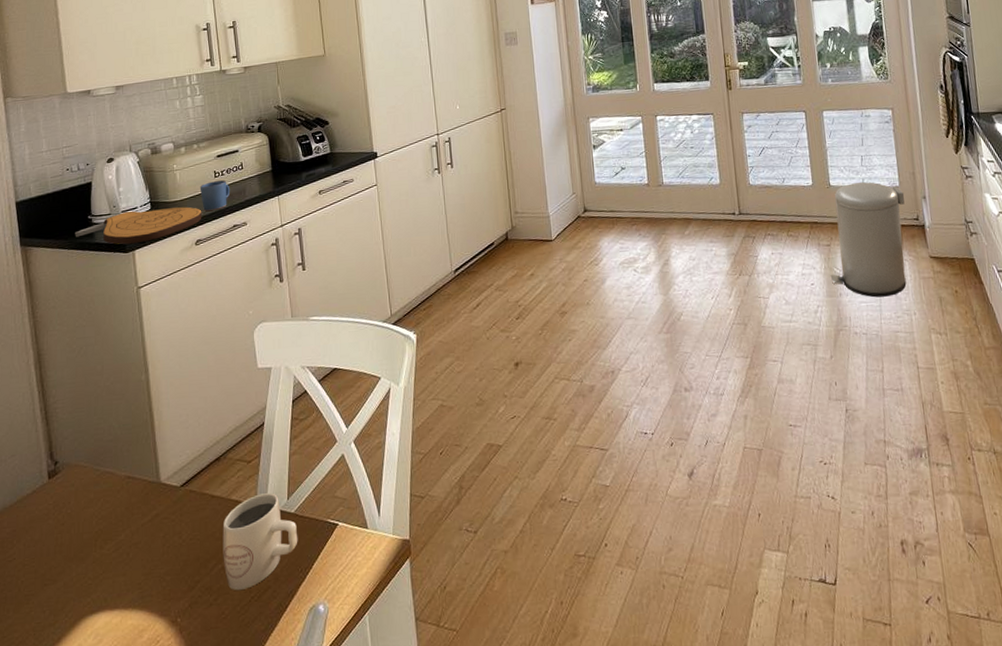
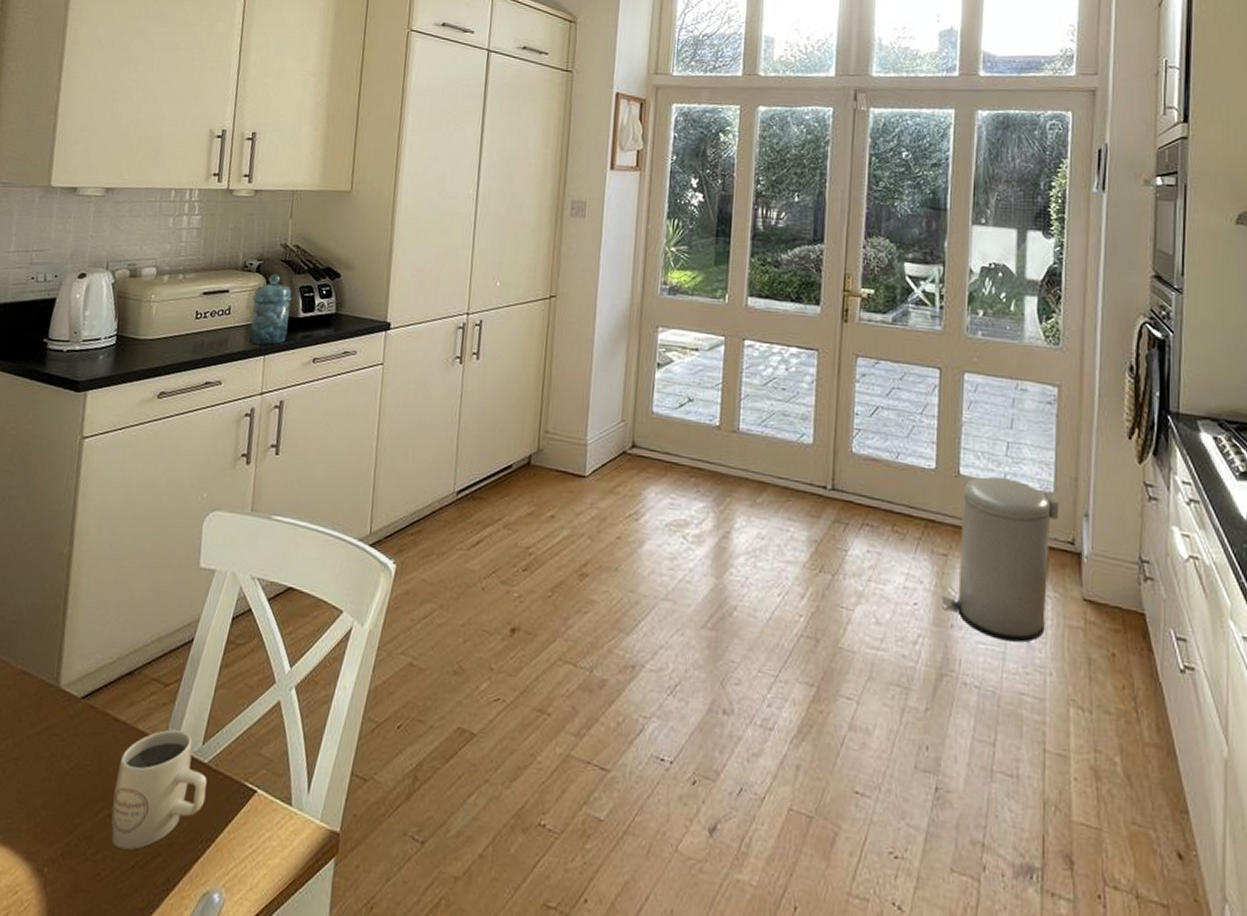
cutting board: present [75,206,202,245] -> none [24,341,173,383]
mug: present [199,180,231,212] -> none [174,323,211,360]
canister: none [258,130,294,188] -> present [249,274,293,345]

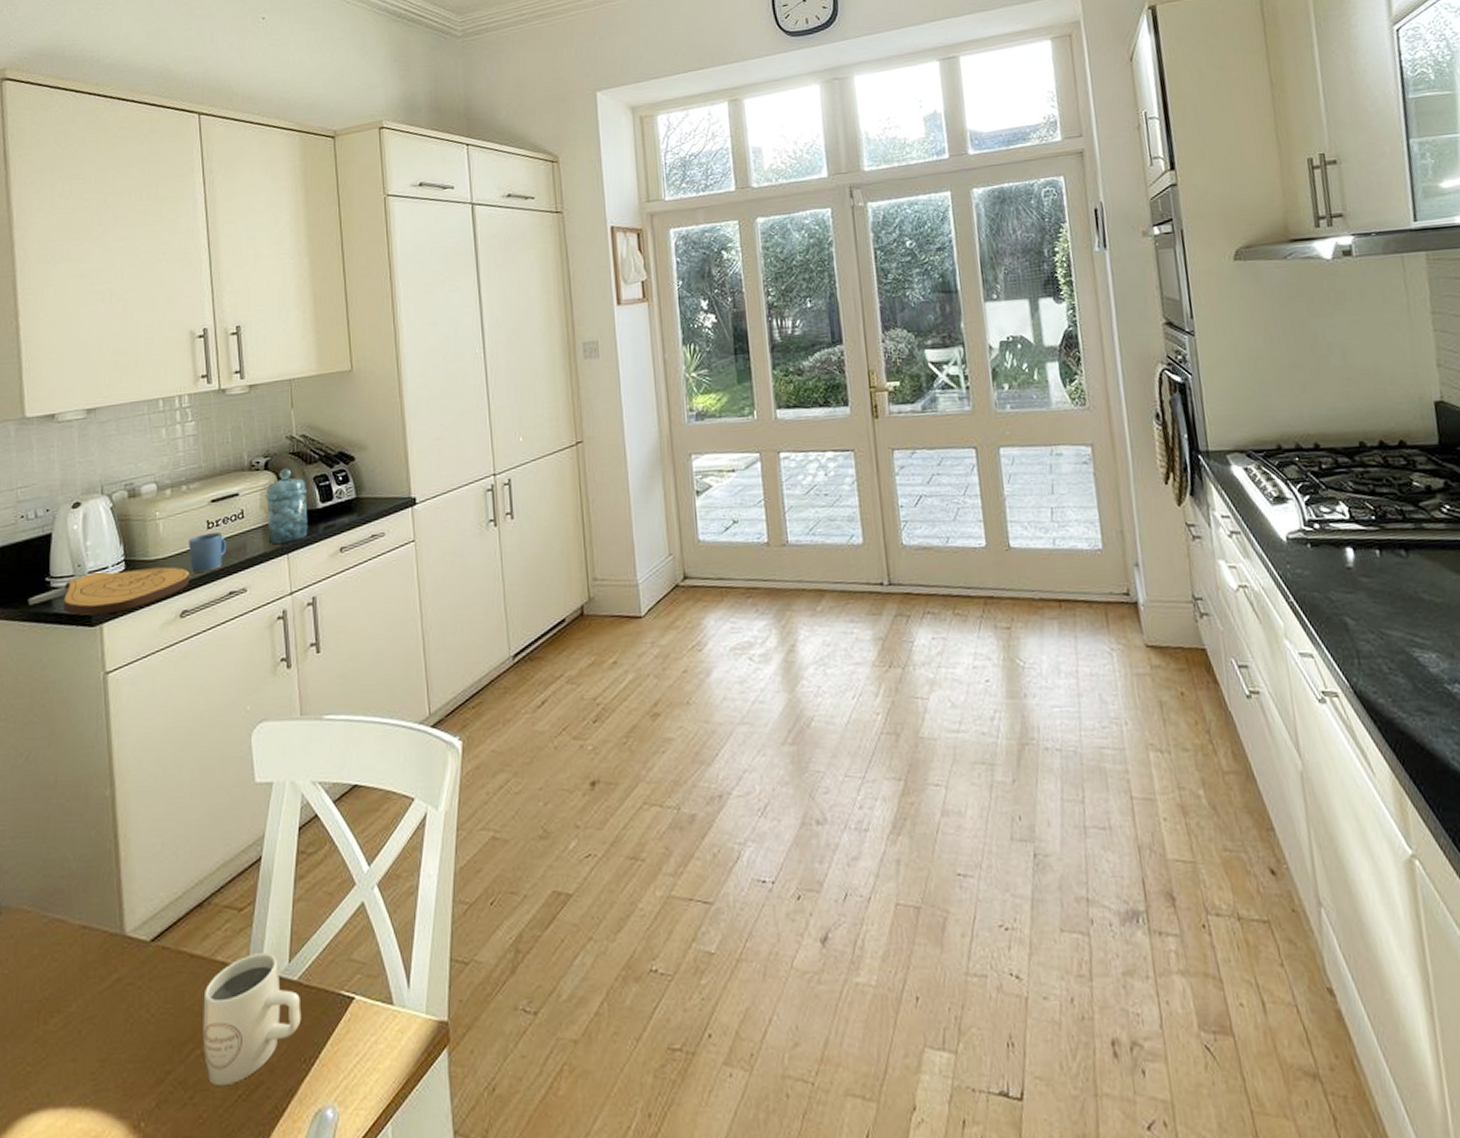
cutting board: none [24,341,173,383] -> present [28,567,190,616]
mug: none [174,323,211,360] -> present [188,533,227,574]
pedal bin: present [941,477,1060,643] -> none [1011,543,1114,700]

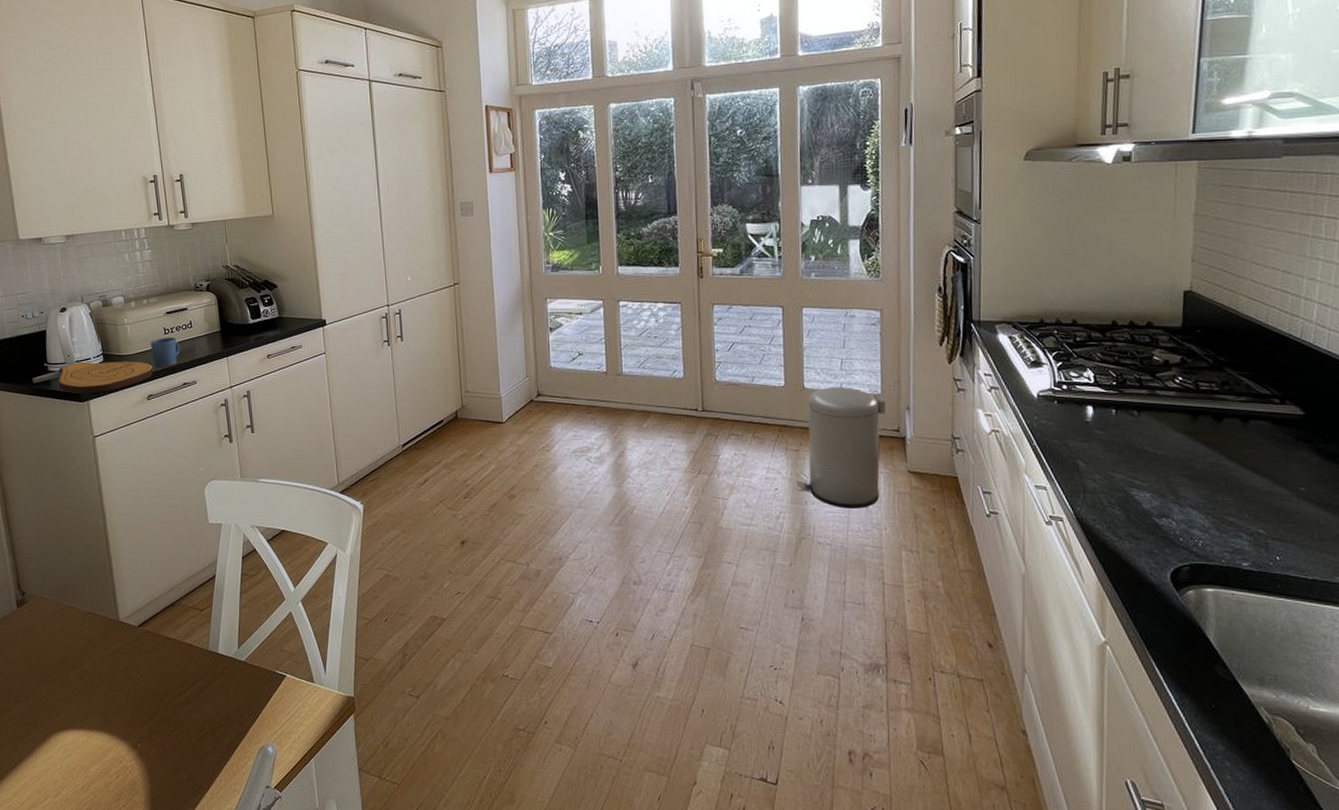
mug: present [202,952,302,1085] -> none [177,641,248,725]
canister: present [264,468,308,544] -> none [207,291,242,349]
pedal bin: none [1011,543,1114,700] -> present [796,387,886,509]

